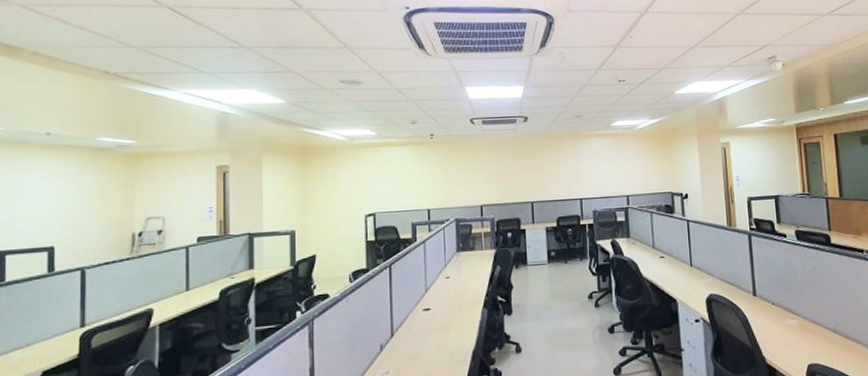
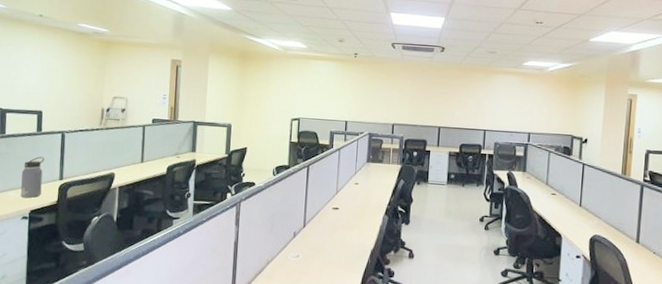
water bottle: none [28,302,59,358] -> present [21,156,44,198]

